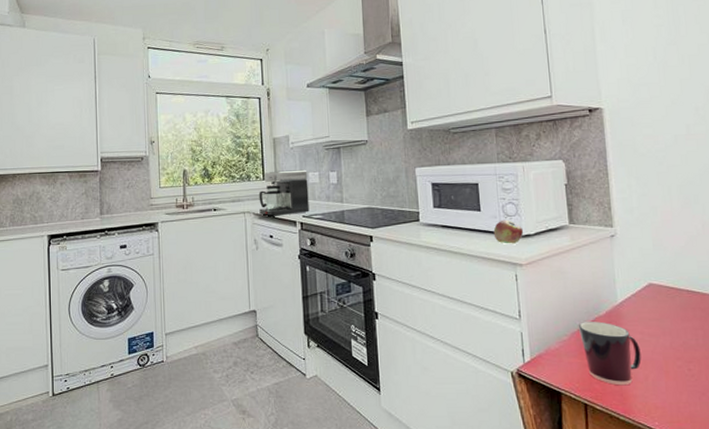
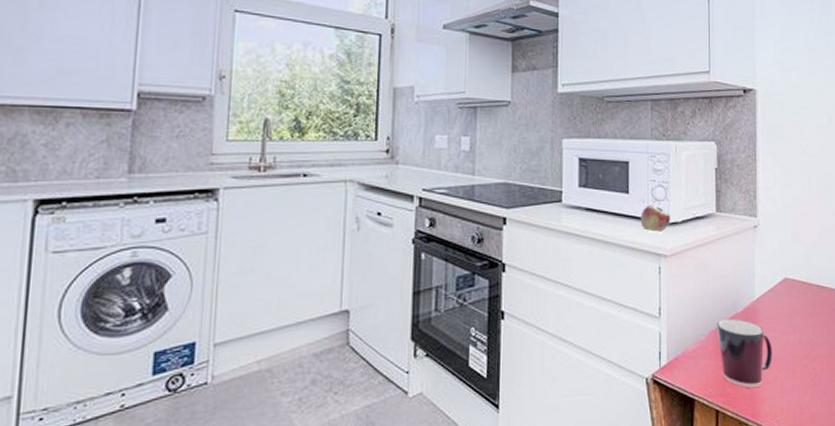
coffee maker: present [259,169,309,216] -> none [366,129,434,188]

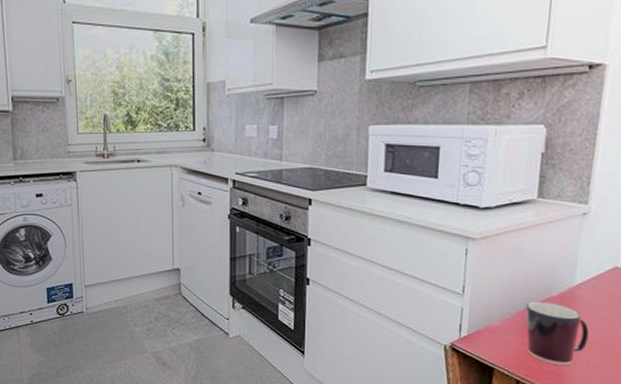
fruit: present [640,204,671,232] -> none [448,189,484,216]

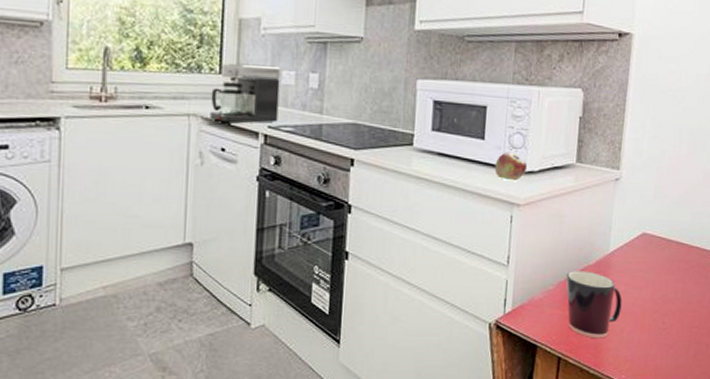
coffee maker: none [188,121,244,172] -> present [210,63,281,124]
fruit: none [448,189,484,216] -> present [494,151,528,181]

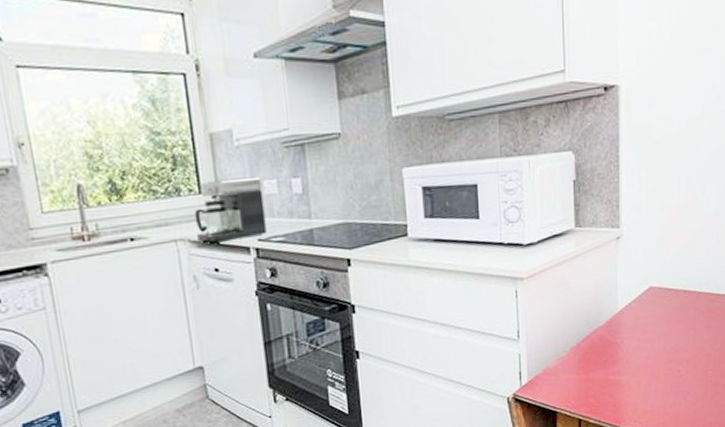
fruit: present [494,151,528,181] -> none [493,226,527,256]
mug: present [565,271,622,339] -> none [577,332,636,396]

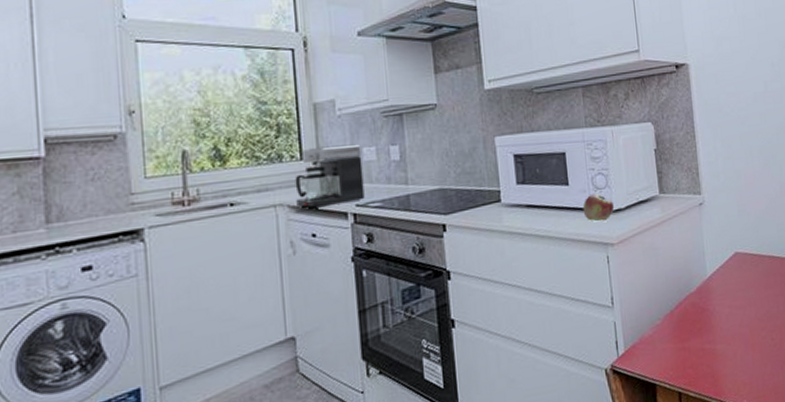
fruit: none [493,226,527,256] -> present [583,193,615,222]

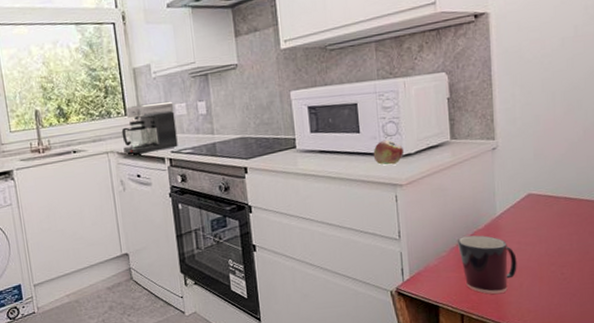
mug: none [670,299,730,367] -> present [457,235,517,295]

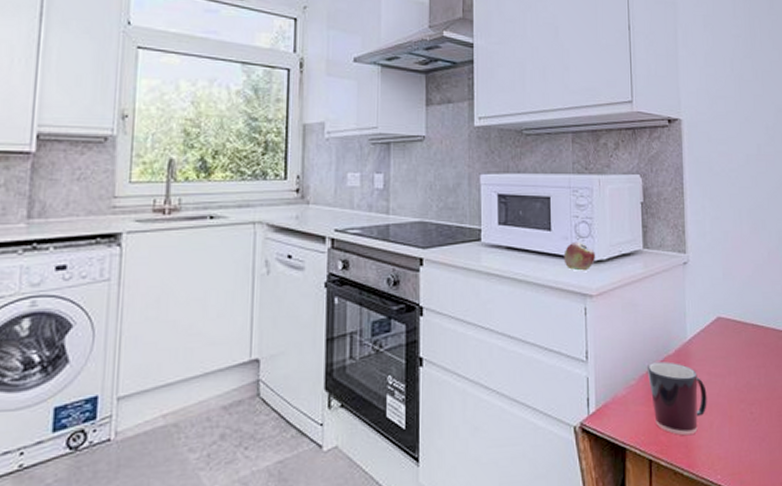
coffee maker: present [121,101,178,155] -> none [276,168,346,229]

